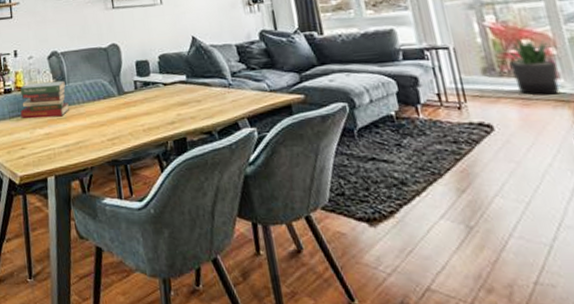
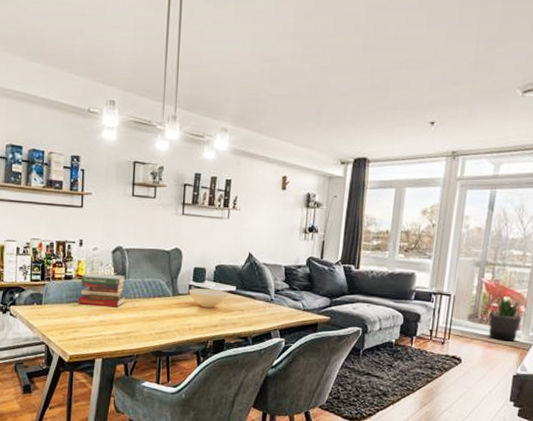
bowl: none [134,81,179,104] -> present [188,288,228,308]

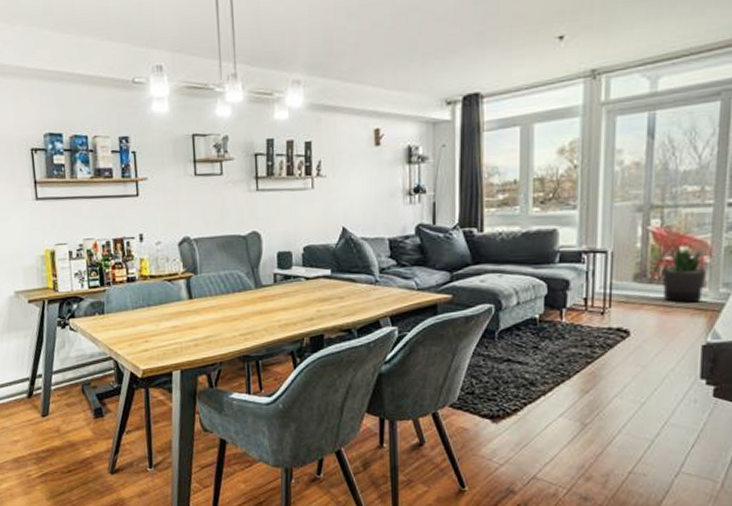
books: present [78,273,125,308] -> none [145,270,200,310]
bowl: present [188,288,228,308] -> none [273,275,322,299]

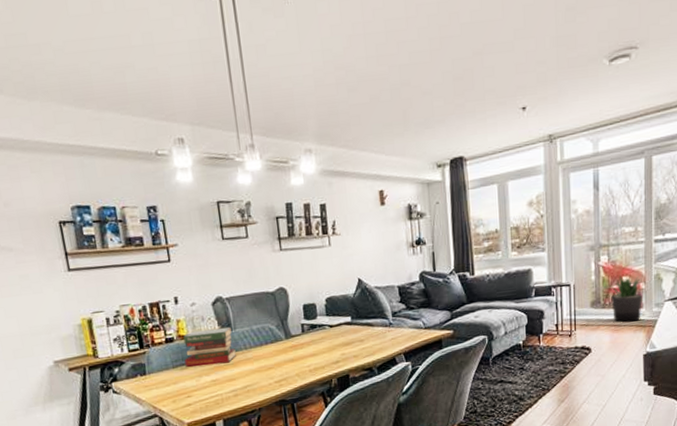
books: none [145,270,200,310] -> present [183,326,236,367]

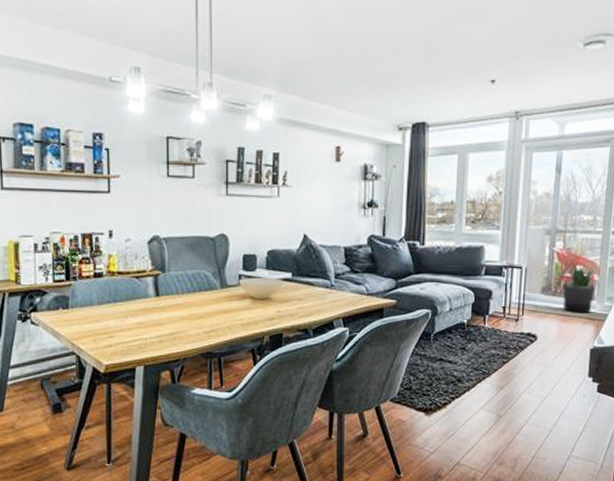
books: present [183,326,236,367] -> none [111,268,167,306]
bowl: none [301,323,344,345] -> present [238,277,283,299]

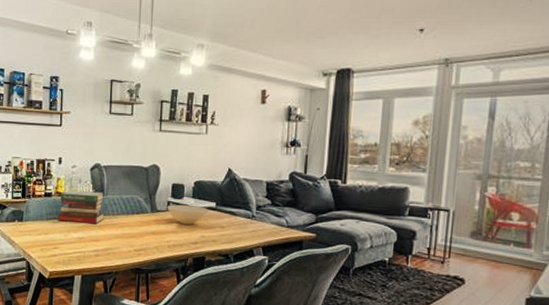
books: none [111,268,167,306] -> present [57,190,104,225]
planter: present [562,263,595,313] -> none [494,209,532,261]

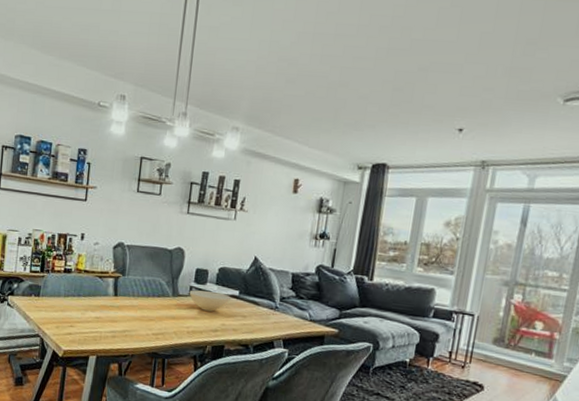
books: present [57,190,104,225] -> none [75,267,125,305]

